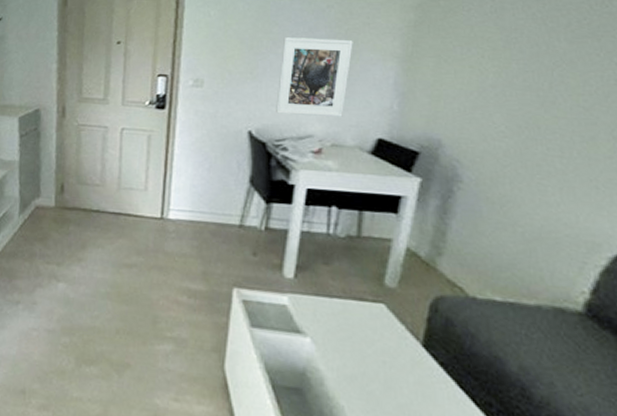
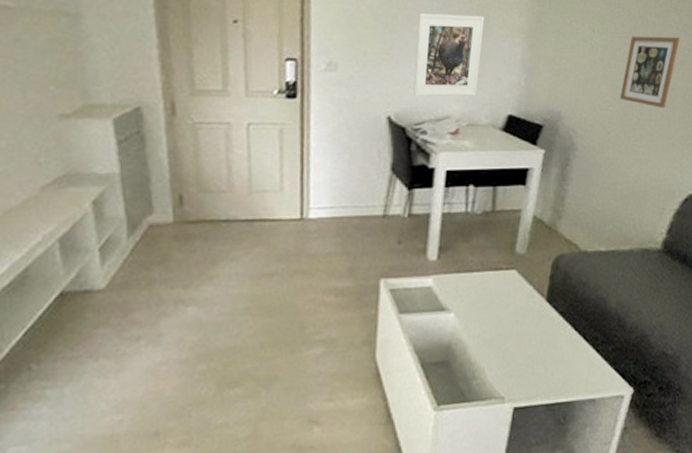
picture frame: none [518,62,603,144] -> present [620,36,680,108]

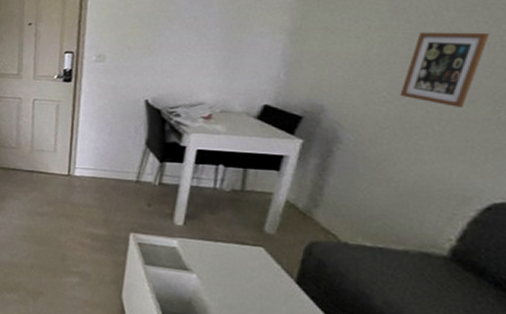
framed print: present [414,13,485,96] -> none [171,15,245,86]

